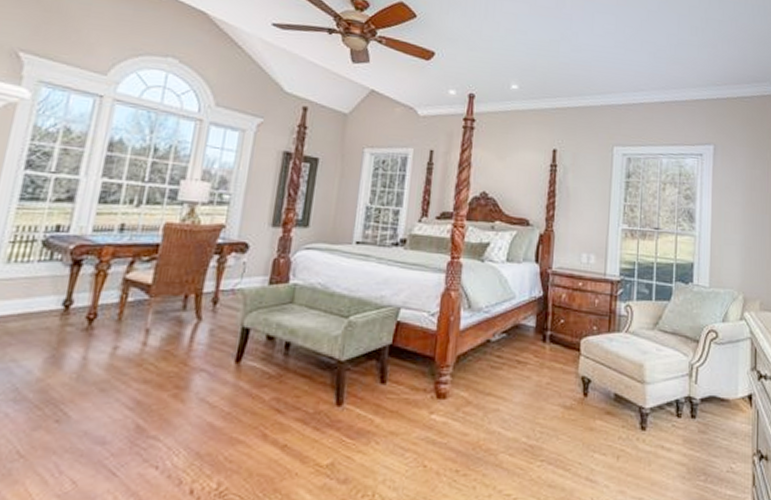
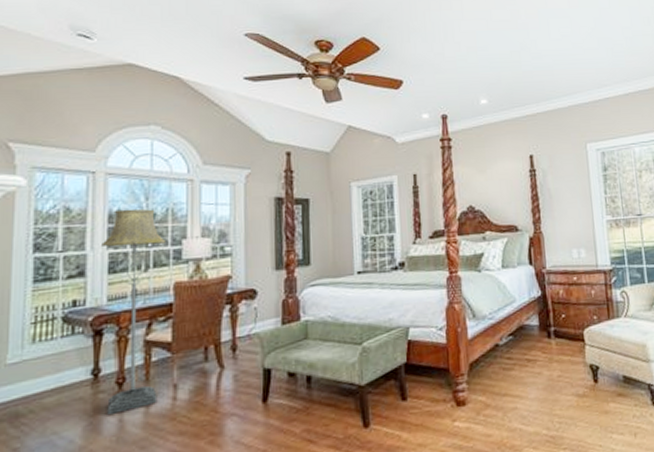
floor lamp: none [72,138,163,350] -> present [101,208,165,414]

